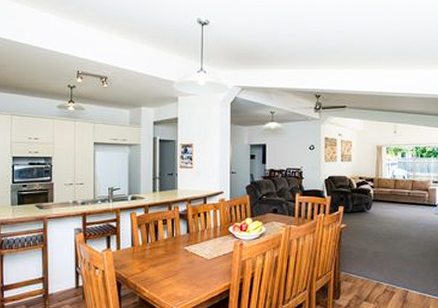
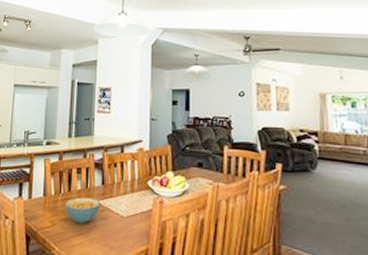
cereal bowl: none [153,245,186,268] -> present [65,197,100,224]

